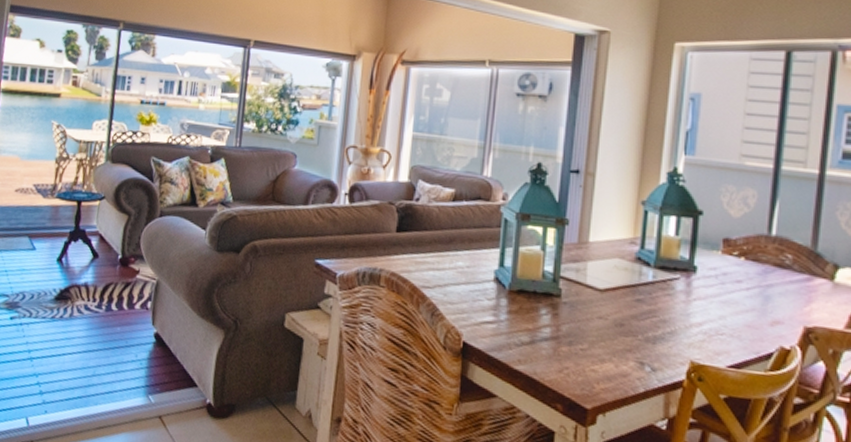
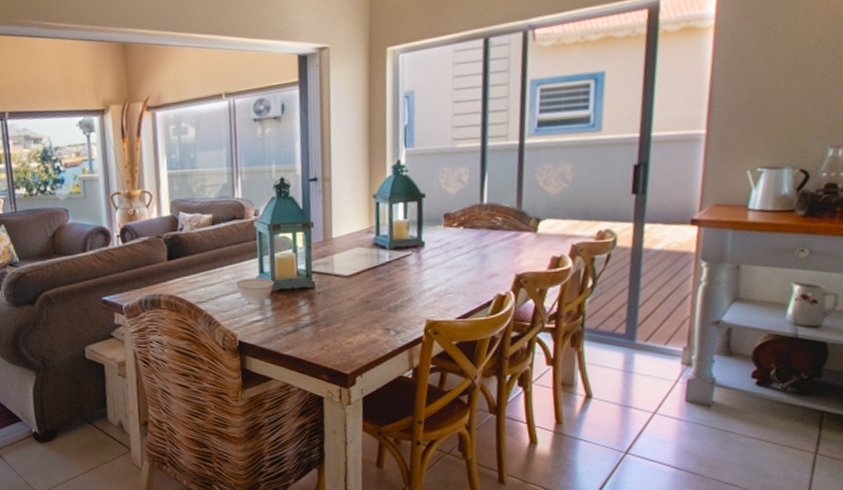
bowl: none [470,269,514,305] -> present [236,277,274,306]

